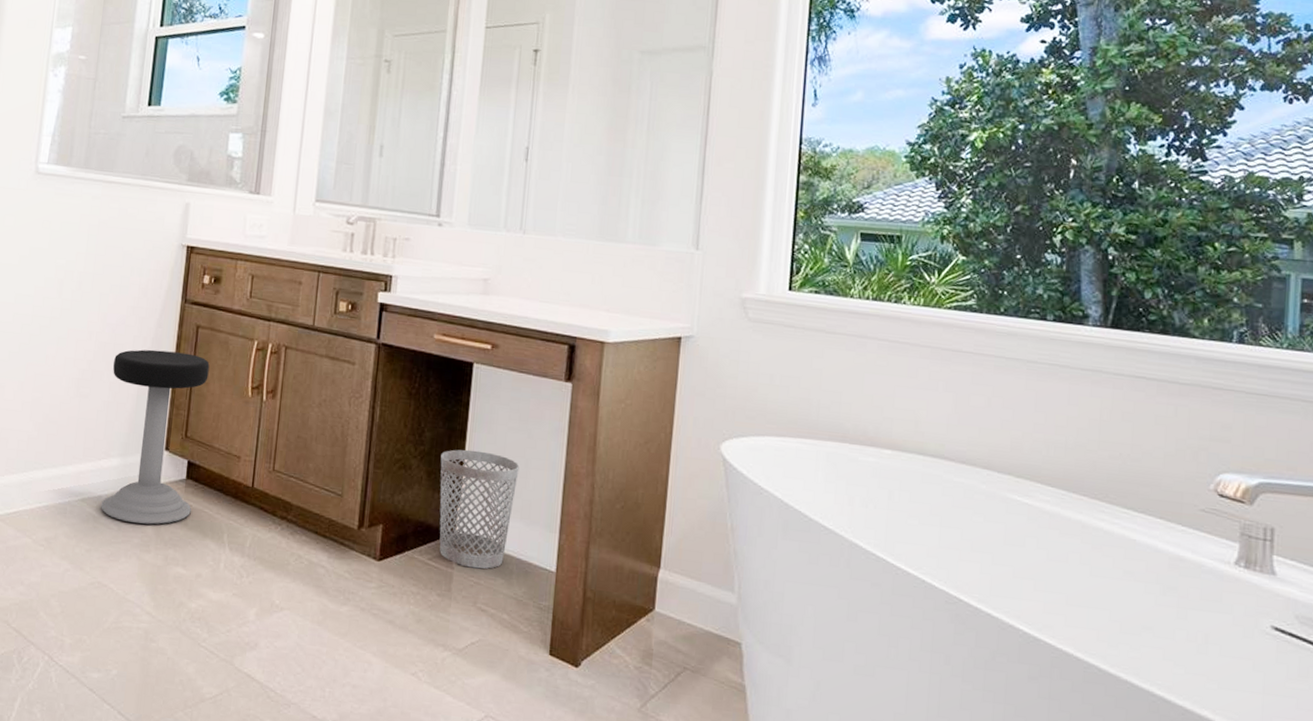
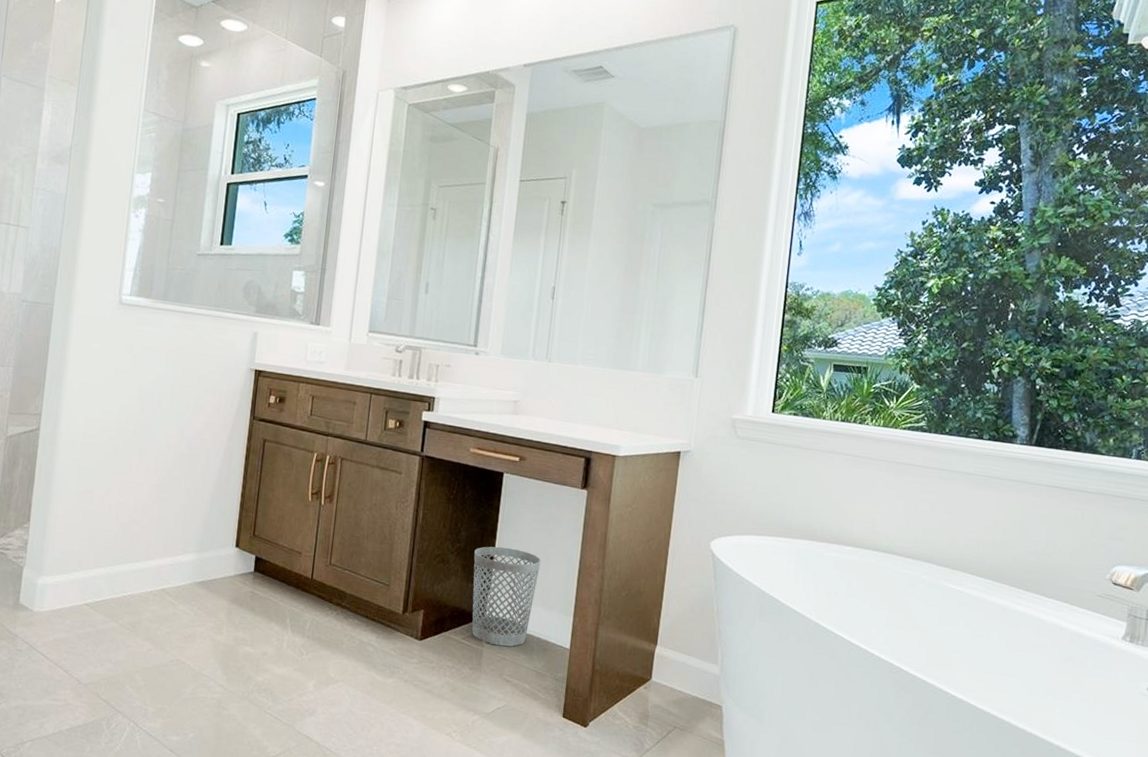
stool: present [101,349,210,525] -> none [179,460,275,611]

